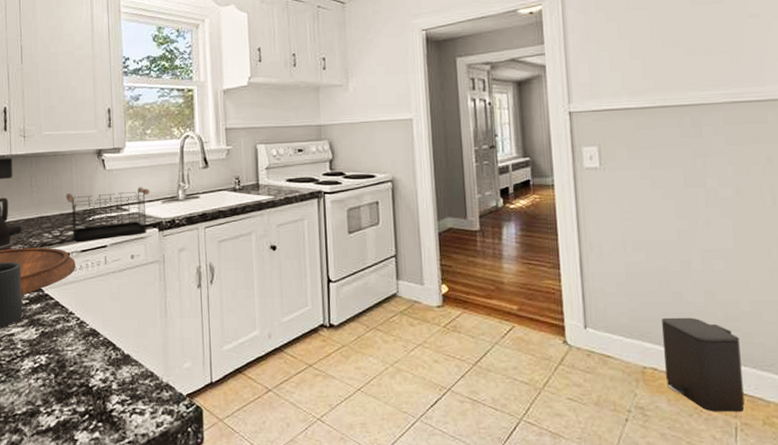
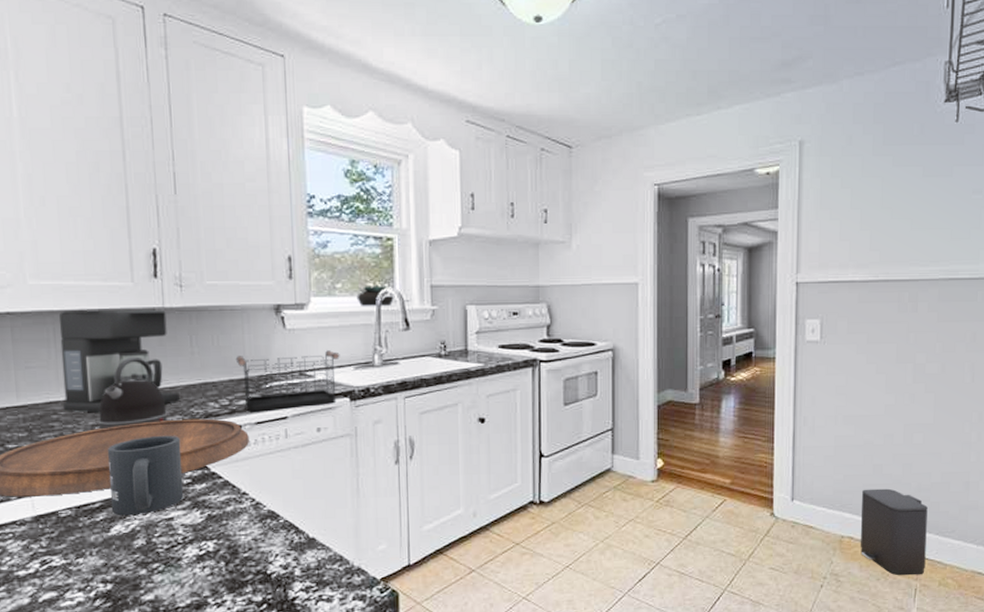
succulent plant: none [163,129,196,149] -> present [356,284,395,307]

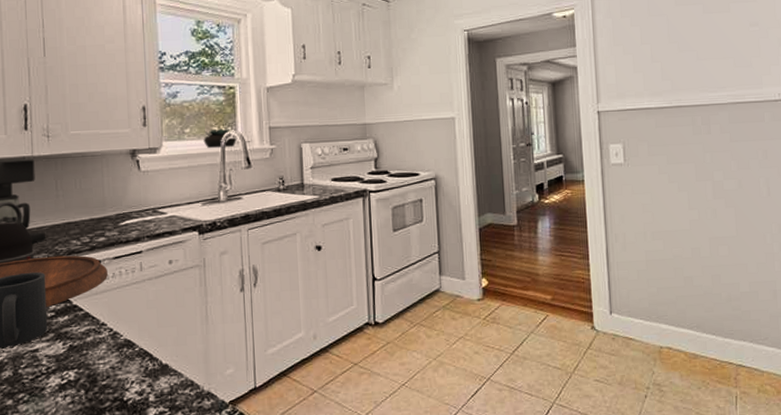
dish rack: present [235,350,340,412] -> none [96,189,189,248]
pedal bin: present [860,488,928,575] -> none [675,299,743,383]

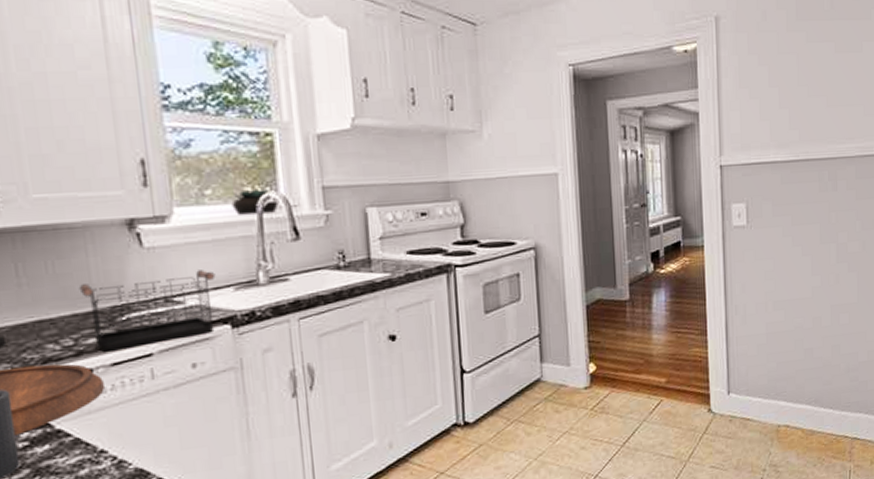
dish rack: none [96,189,189,248] -> present [79,270,216,352]

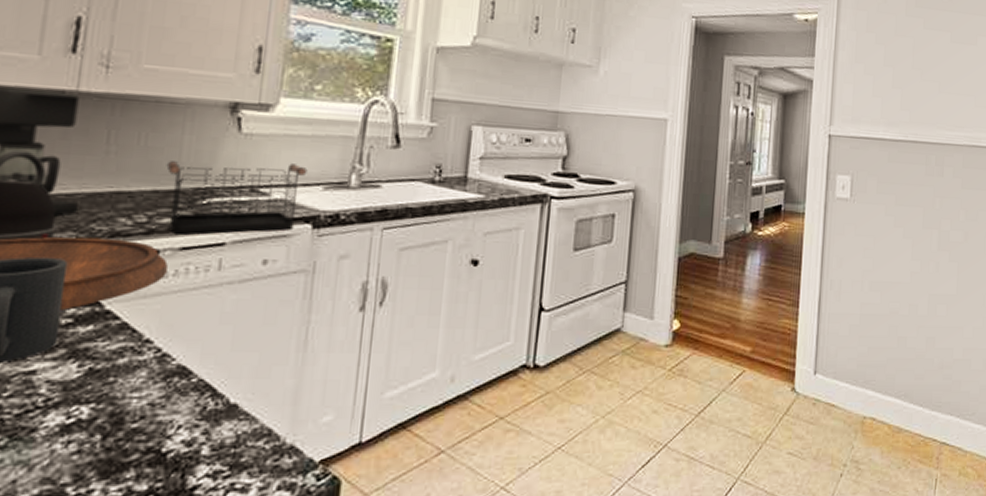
succulent plant: present [231,188,280,216] -> none [339,91,387,118]

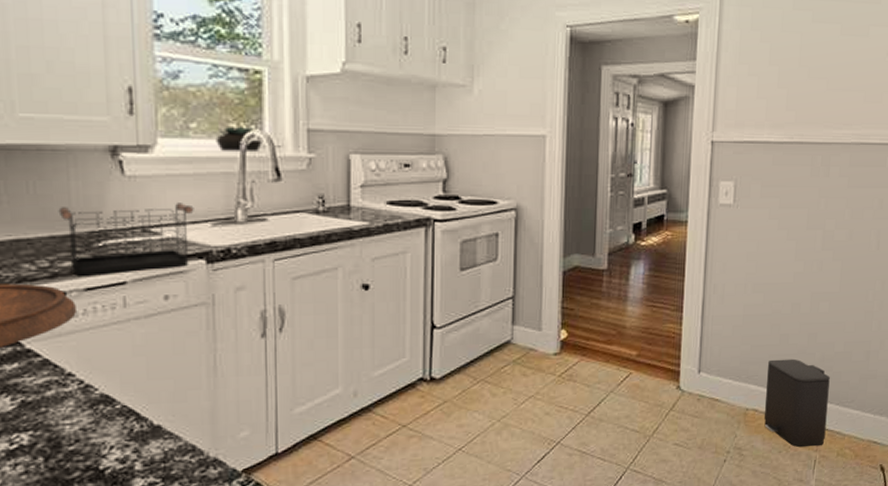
succulent plant: none [339,91,387,118] -> present [216,126,264,153]
pedal bin: none [882,364,949,463] -> present [763,358,830,447]

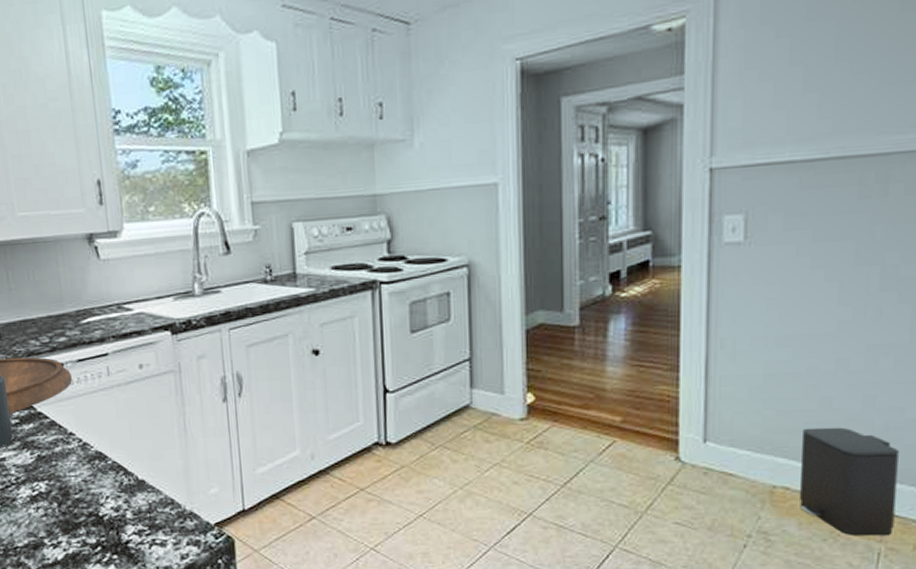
dish rack: present [58,203,194,276] -> none [52,280,158,349]
succulent plant: present [216,126,264,153] -> none [171,205,213,231]

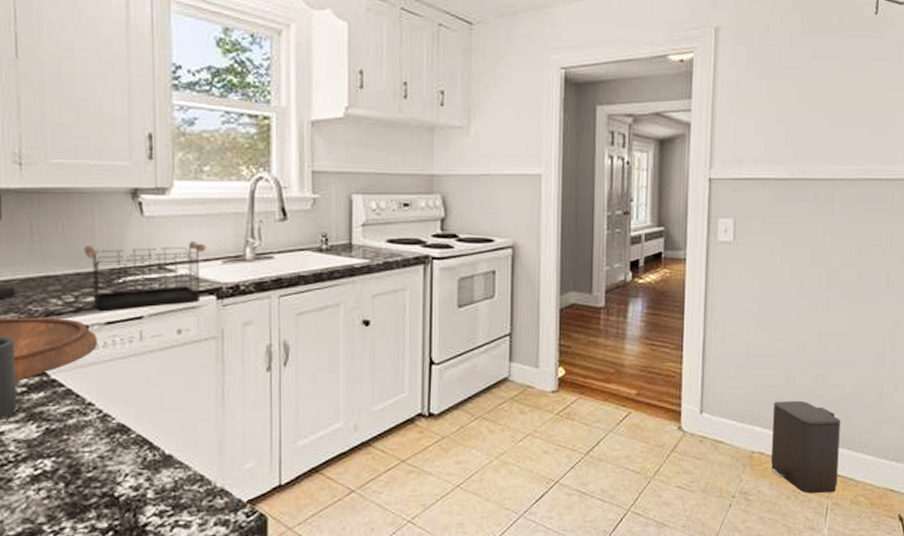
dish rack: none [52,280,158,349] -> present [83,241,206,311]

